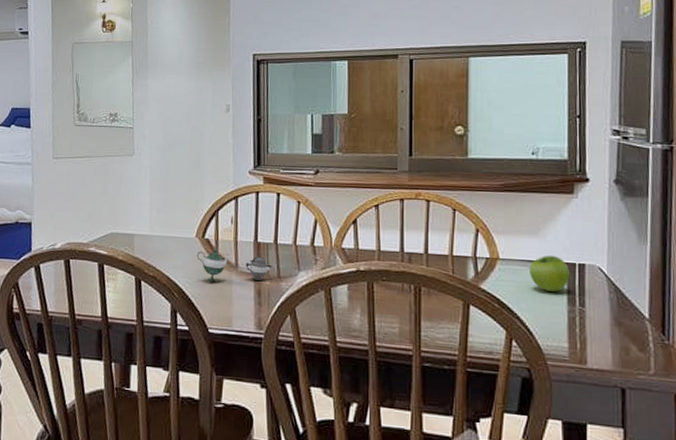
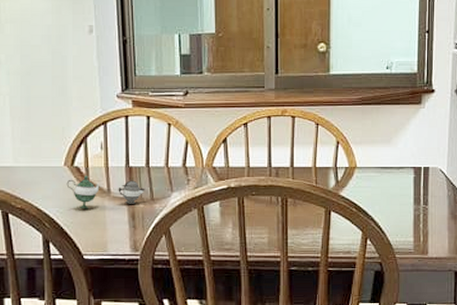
fruit: present [529,256,570,292] -> none [382,162,416,194]

